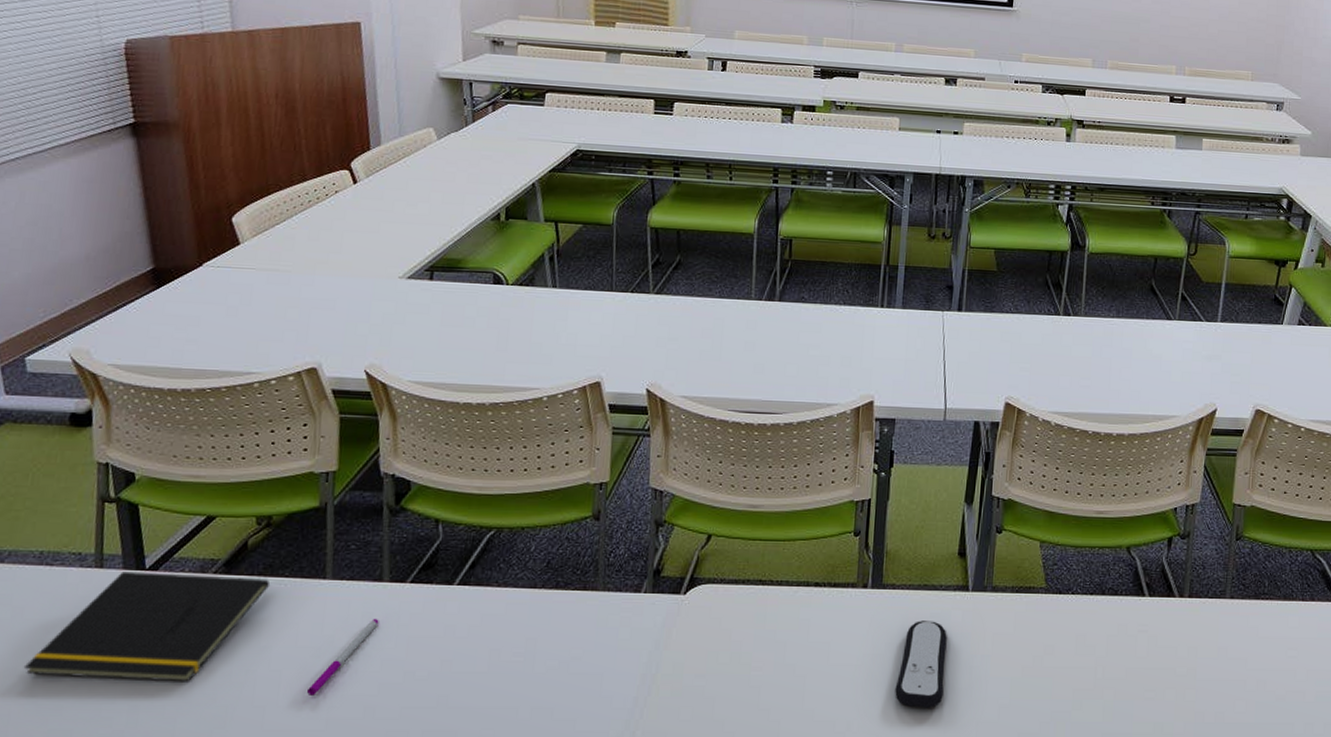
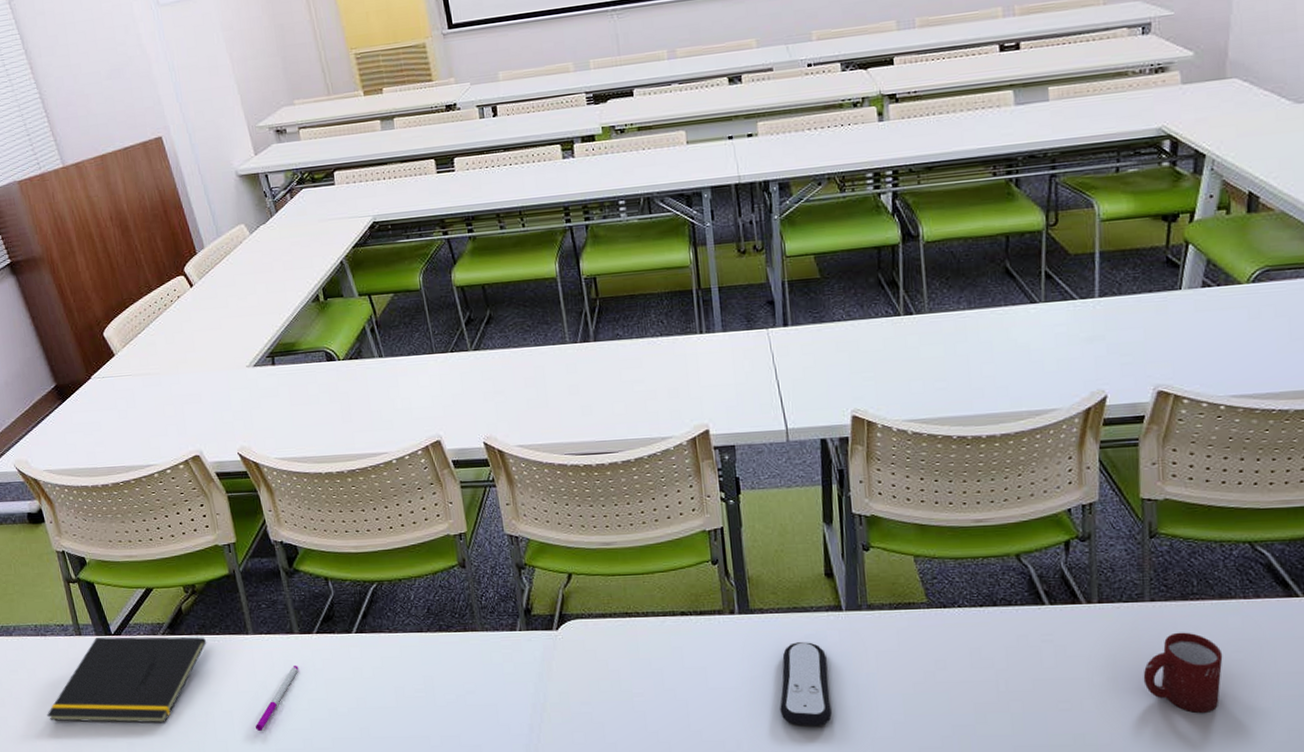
cup: none [1217,628,1281,705] -> present [1143,632,1223,713]

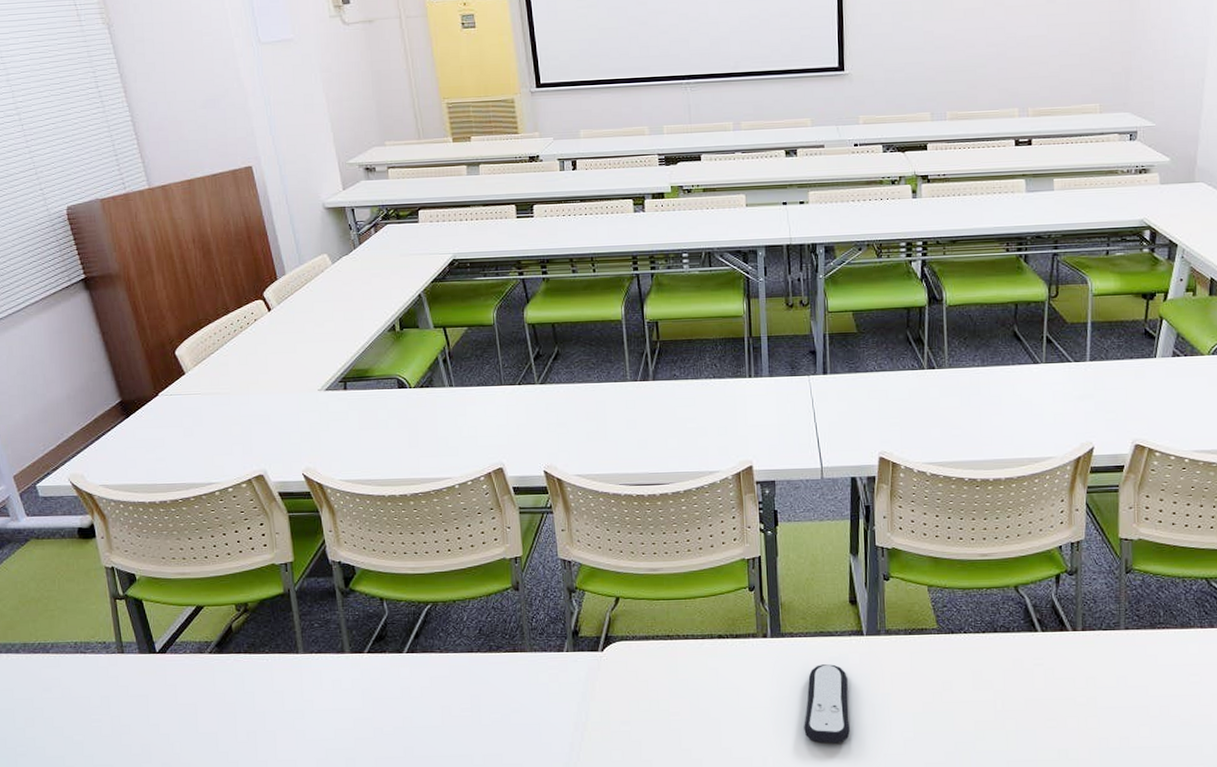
notepad: present [46,637,206,723] -> none [78,655,254,744]
pen: present [256,665,299,731] -> none [298,684,347,751]
cup: present [1143,632,1223,713] -> none [1117,657,1183,730]

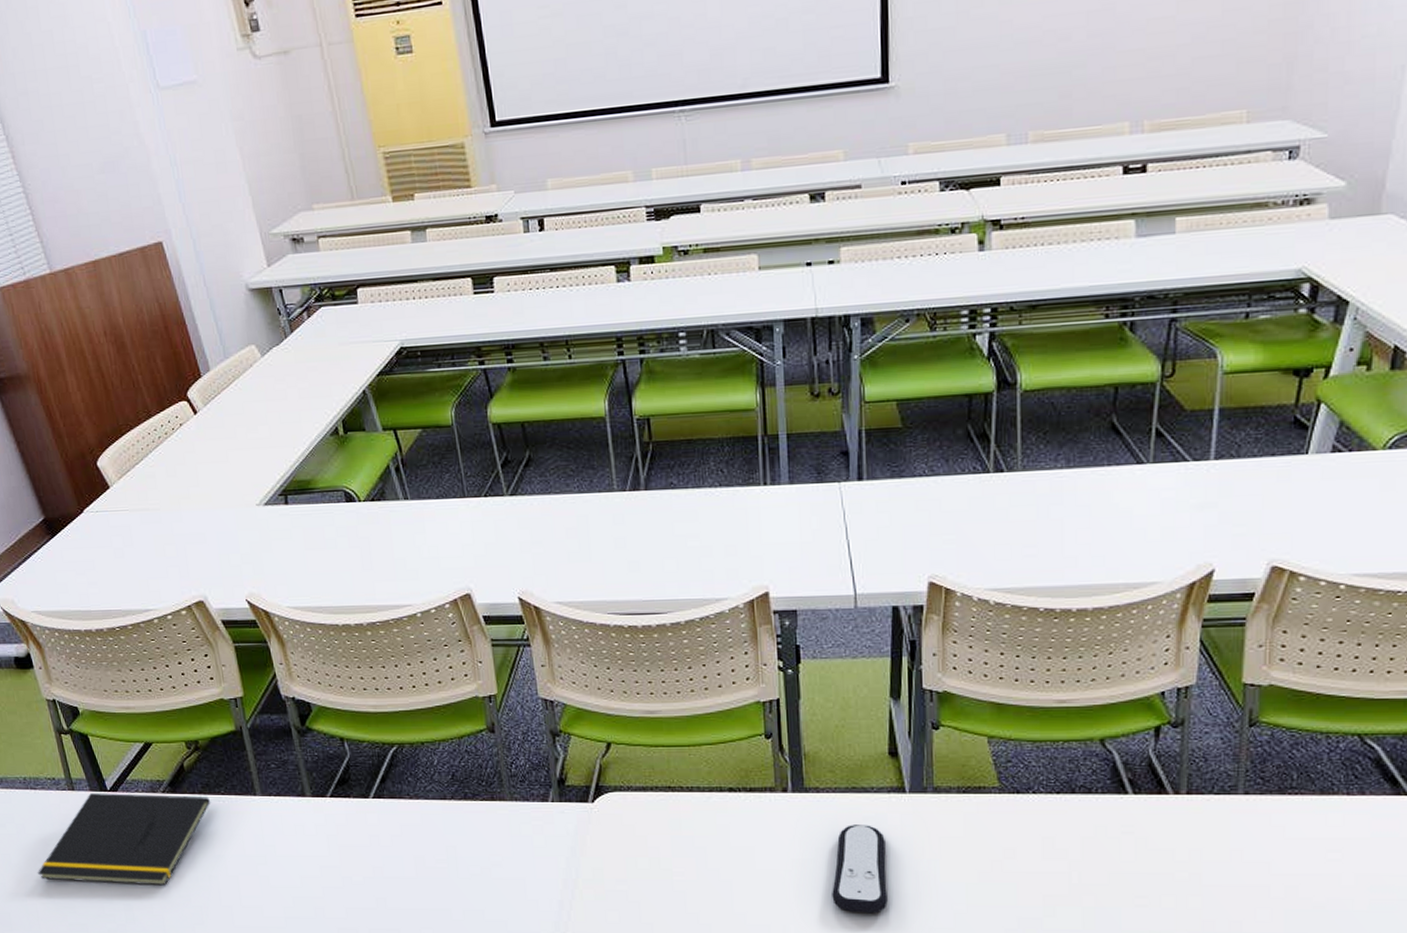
notepad: none [78,655,254,744] -> present [37,793,210,886]

